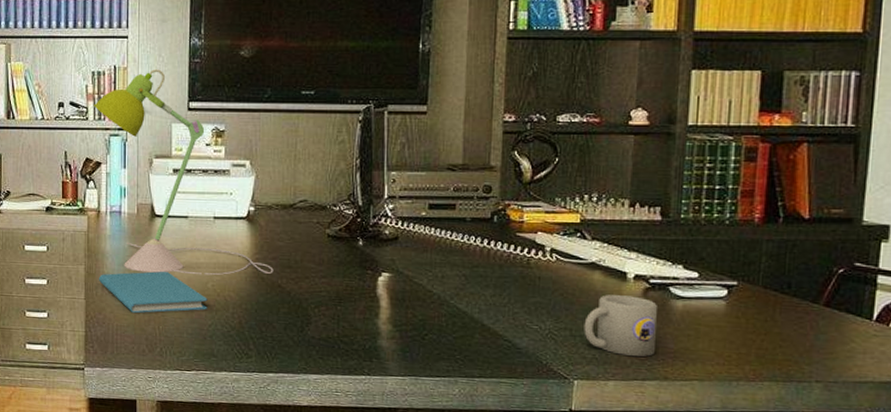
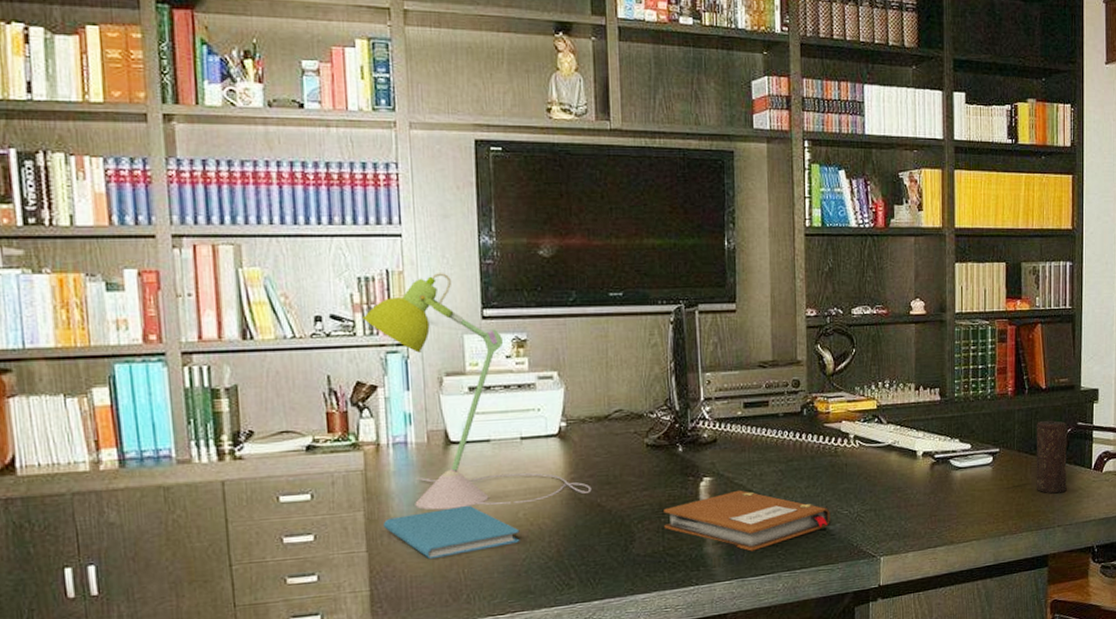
notebook: none [340,289,517,352] -> present [664,490,830,551]
mug: present [584,295,657,357] -> none [885,471,942,527]
candle: none [787,256,838,344] -> present [1036,420,1067,494]

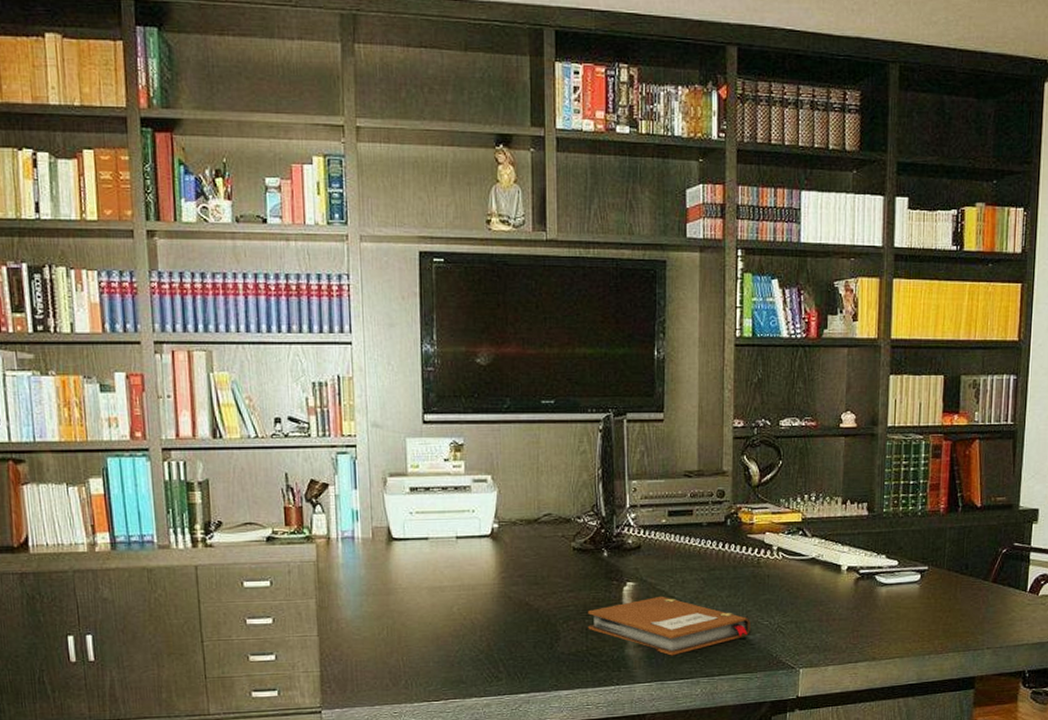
desk lamp: present [363,273,592,511] -> none [317,379,521,601]
book: present [383,505,520,560] -> none [332,598,454,646]
candle: present [1036,420,1067,494] -> none [965,540,1002,615]

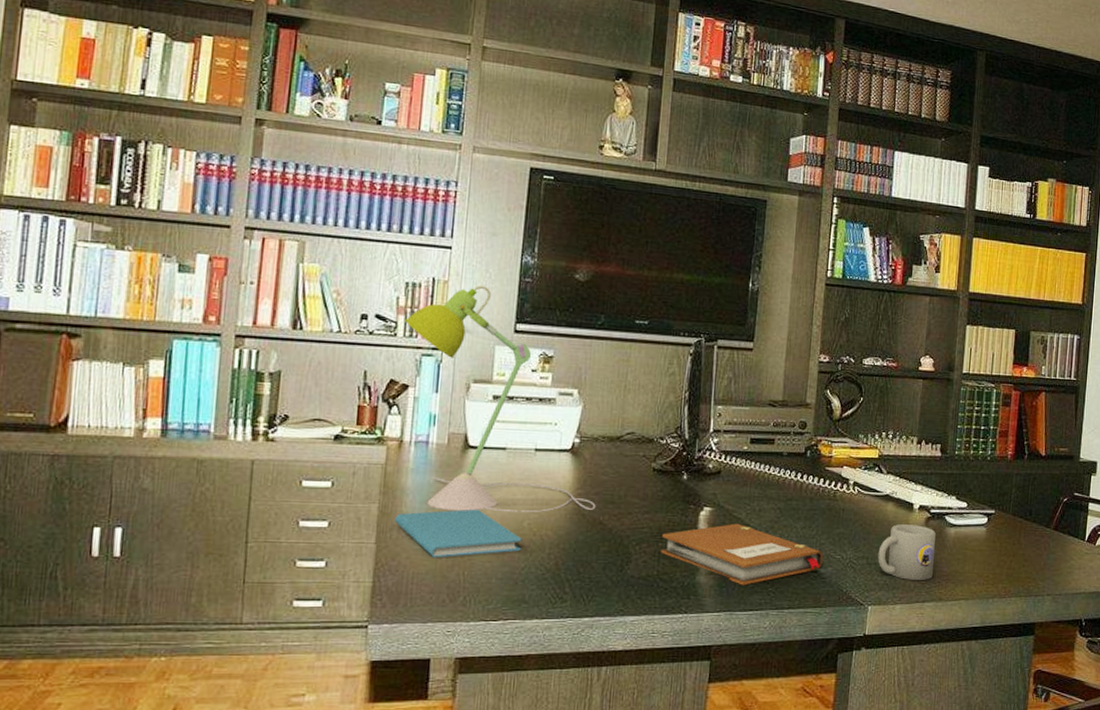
desk lamp: none [317,379,521,601] -> present [405,285,596,513]
book: none [332,598,454,646] -> present [394,509,522,558]
mug: none [807,586,866,641] -> present [878,524,936,580]

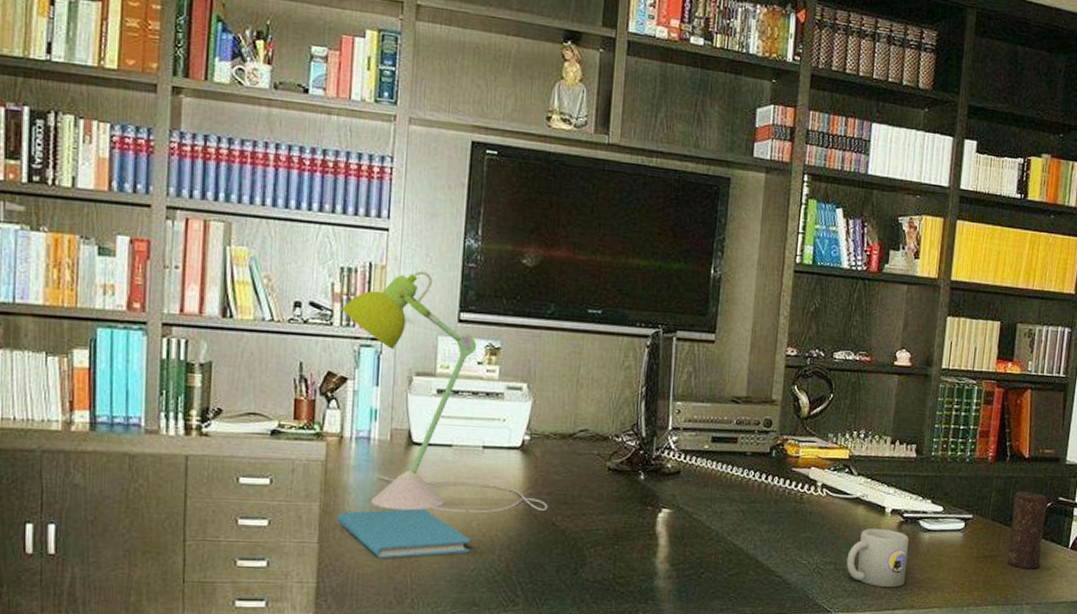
notebook: present [661,523,823,586] -> none [617,525,789,591]
candle: none [1028,488,1063,562] -> present [1007,492,1047,570]

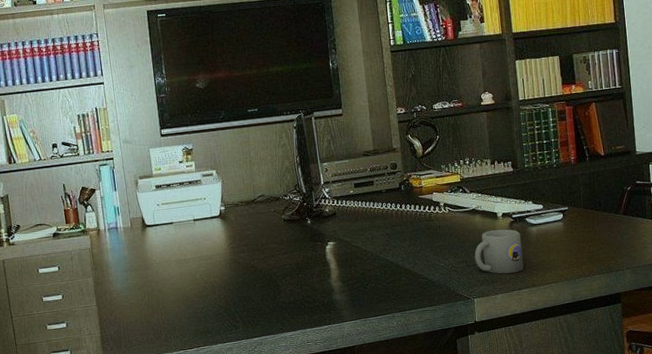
book: present [336,508,471,559] -> none [105,270,199,310]
desk lamp: present [341,271,548,513] -> none [83,106,247,275]
candle: present [1007,492,1047,570] -> none [599,181,632,242]

